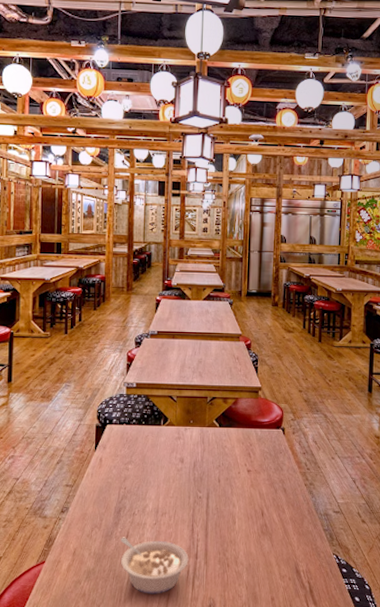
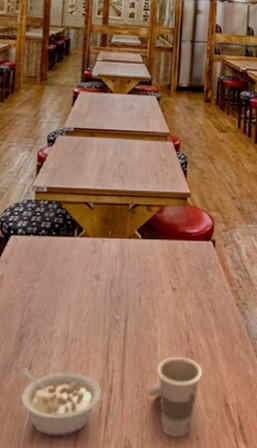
cup: none [227,529,276,598] -> present [147,356,203,438]

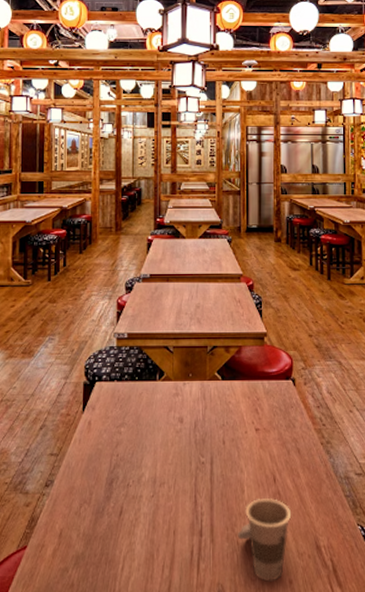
legume: present [21,368,102,437] -> none [113,513,192,582]

